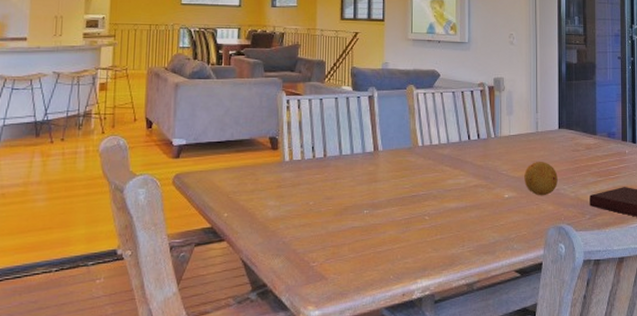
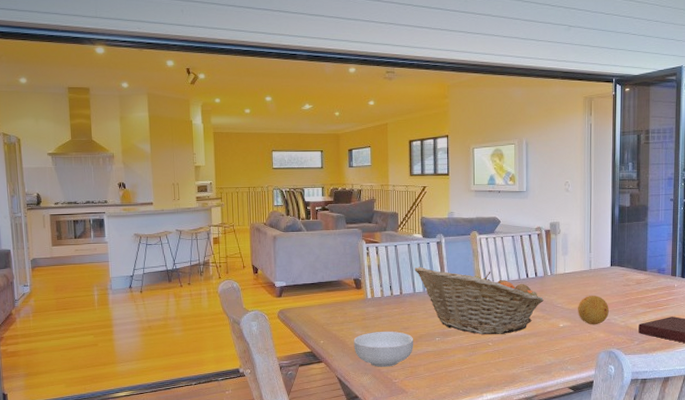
cereal bowl: none [264,202,338,247] -> present [353,332,414,367]
fruit basket: none [342,124,487,206] -> present [414,266,544,334]

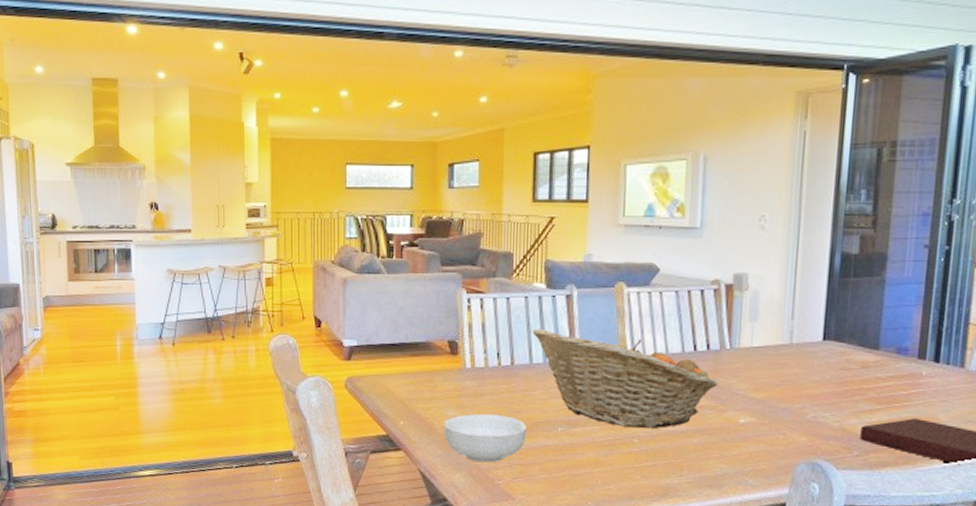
fruit: present [578,296,609,325] -> none [768,381,817,424]

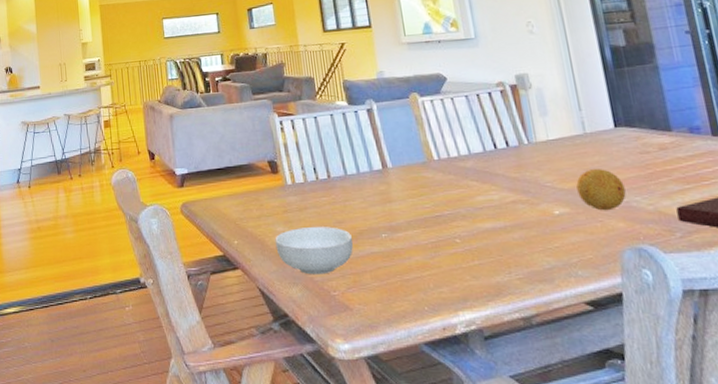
fruit basket: present [532,328,718,428] -> none [342,141,525,228]
fruit: none [768,381,817,424] -> present [576,169,626,211]

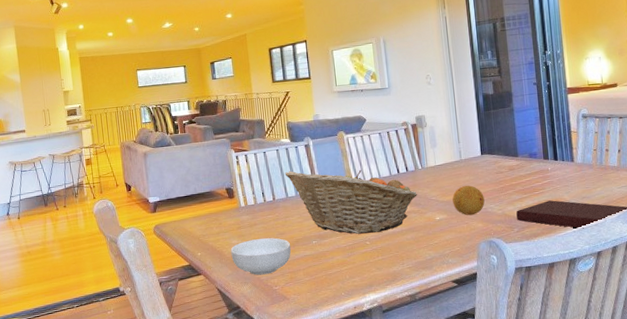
fruit basket: none [342,141,525,228] -> present [285,170,417,234]

